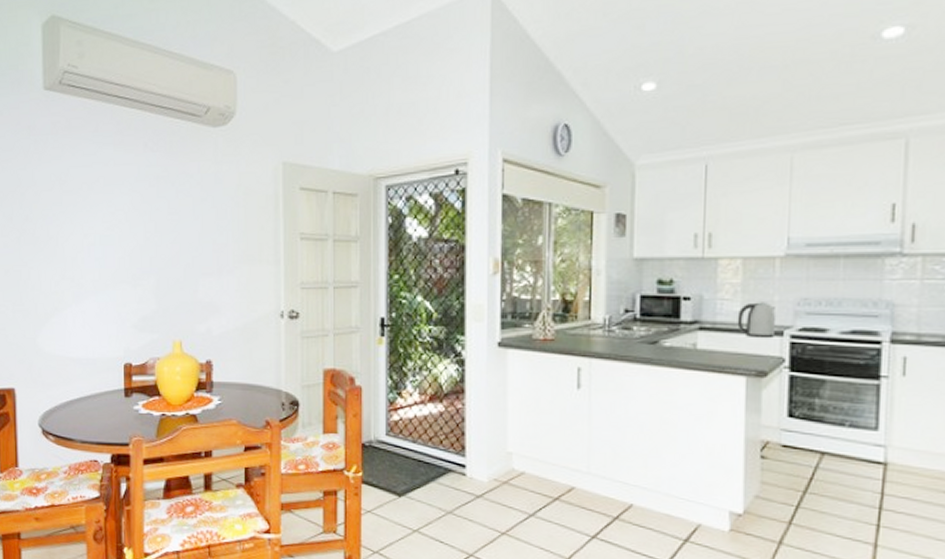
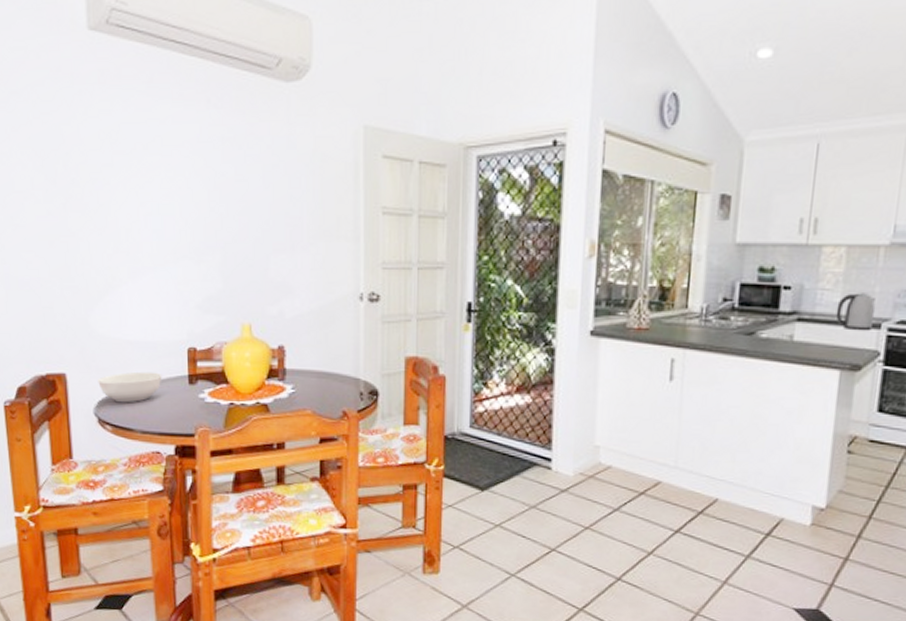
bowl: none [43,386,101,415] -> present [98,371,162,403]

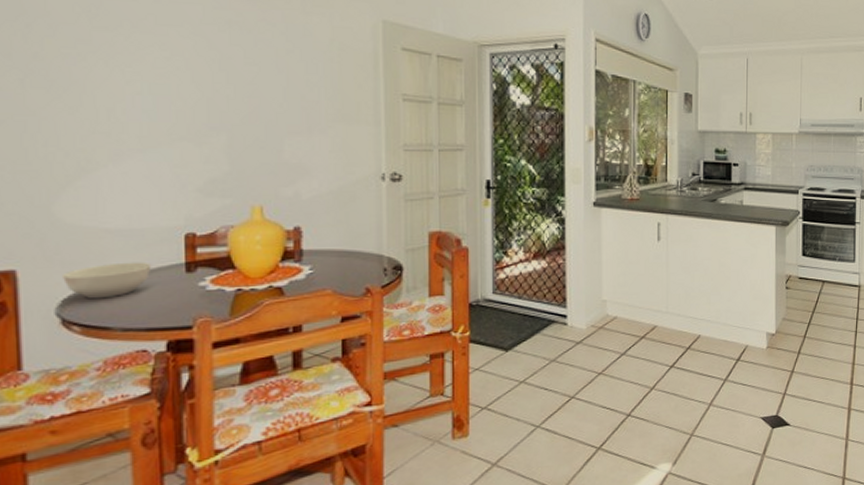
kettle: present [835,293,876,331] -> none [769,168,794,196]

